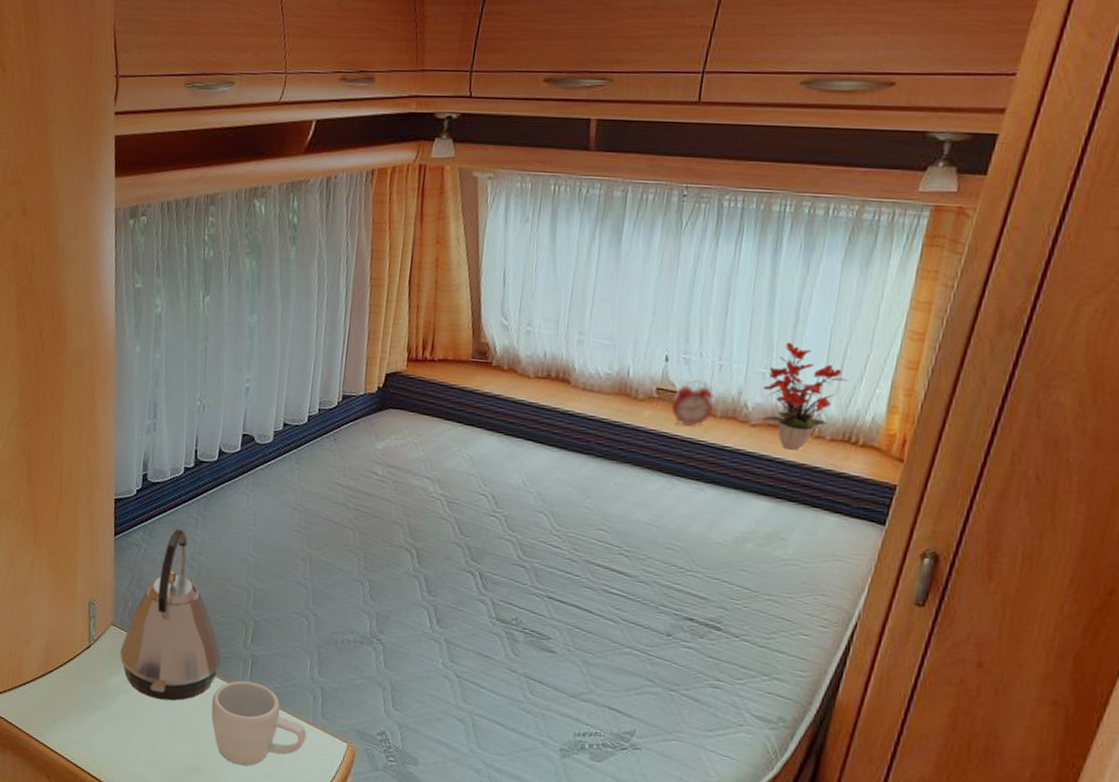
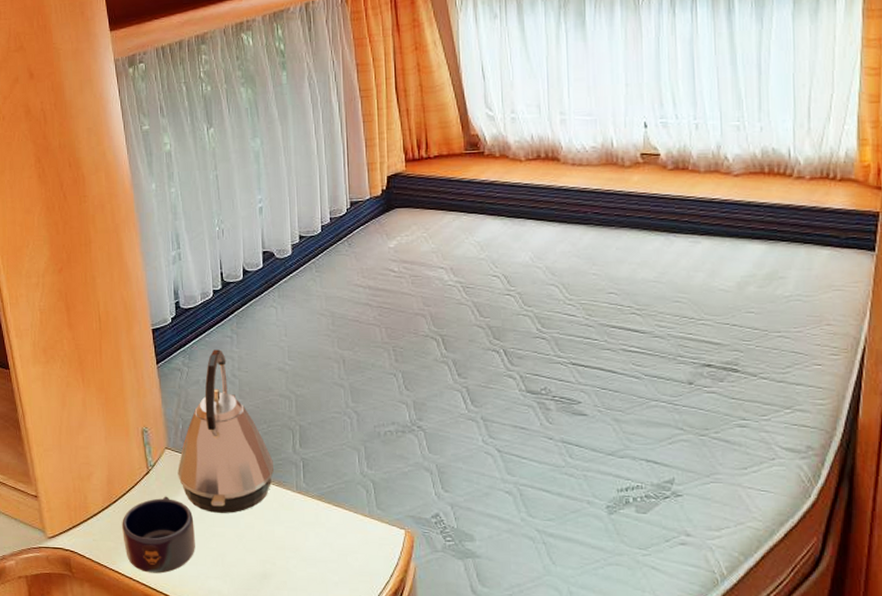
mug: none [53,673,130,752] -> present [122,496,195,574]
mug: present [211,680,307,766] -> none [271,483,365,566]
alarm clock: present [672,380,714,427] -> none [658,141,695,185]
potted flower: present [761,342,849,451] -> none [740,94,817,193]

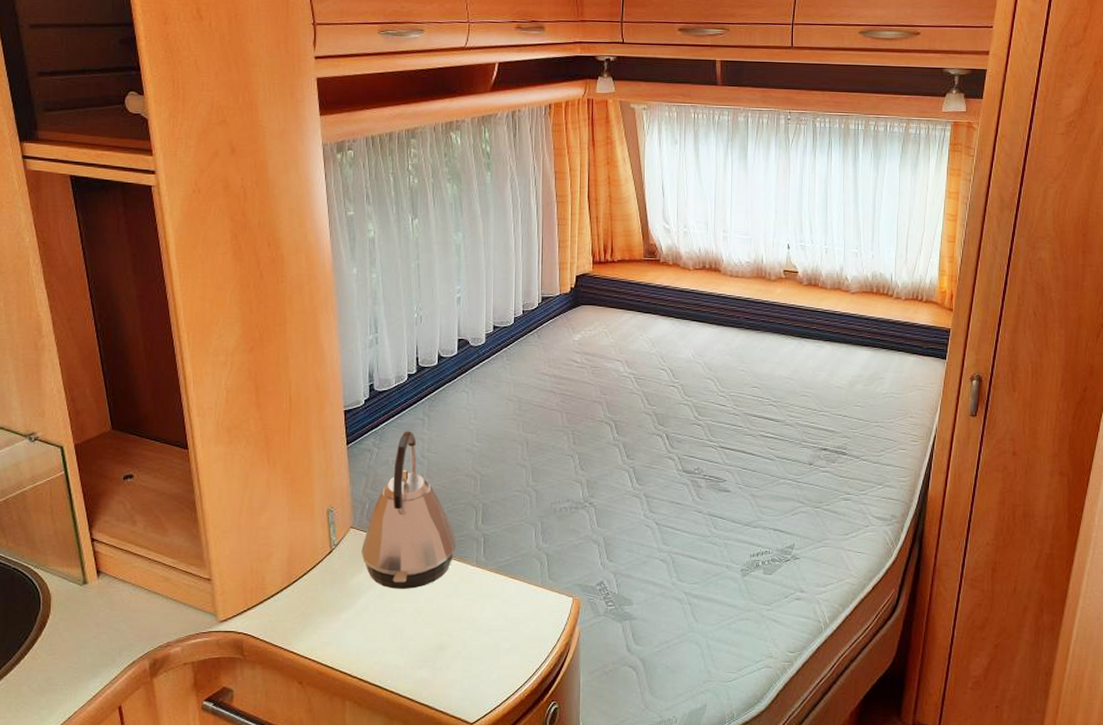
mug: present [122,496,195,574] -> none [300,574,375,651]

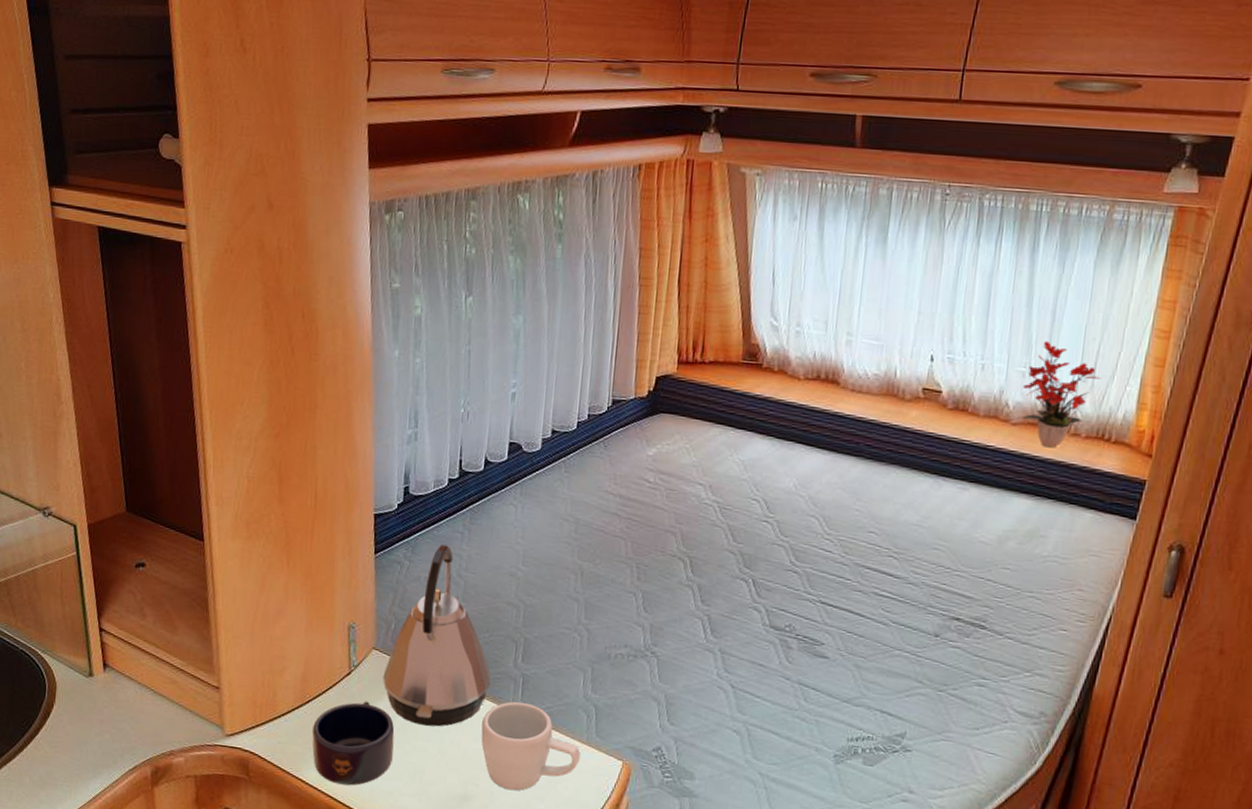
mug: none [300,574,375,651] -> present [312,701,395,786]
mug: none [451,558,537,635] -> present [481,701,581,791]
potted flower: none [857,228,912,310] -> present [1022,341,1102,448]

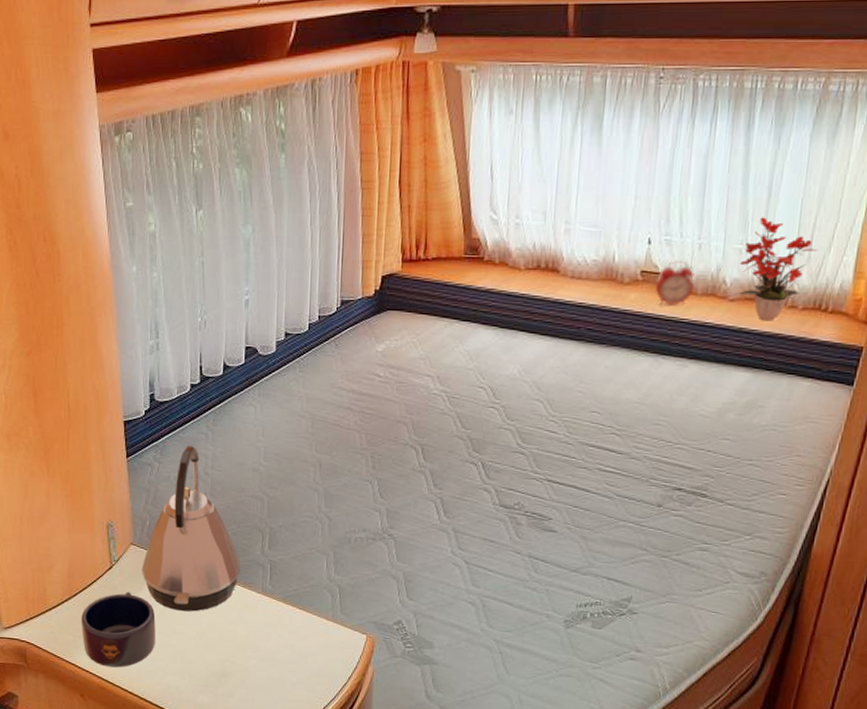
mug: present [481,701,581,791] -> none [235,585,327,666]
alarm clock: none [937,379,977,427] -> present [656,260,695,306]

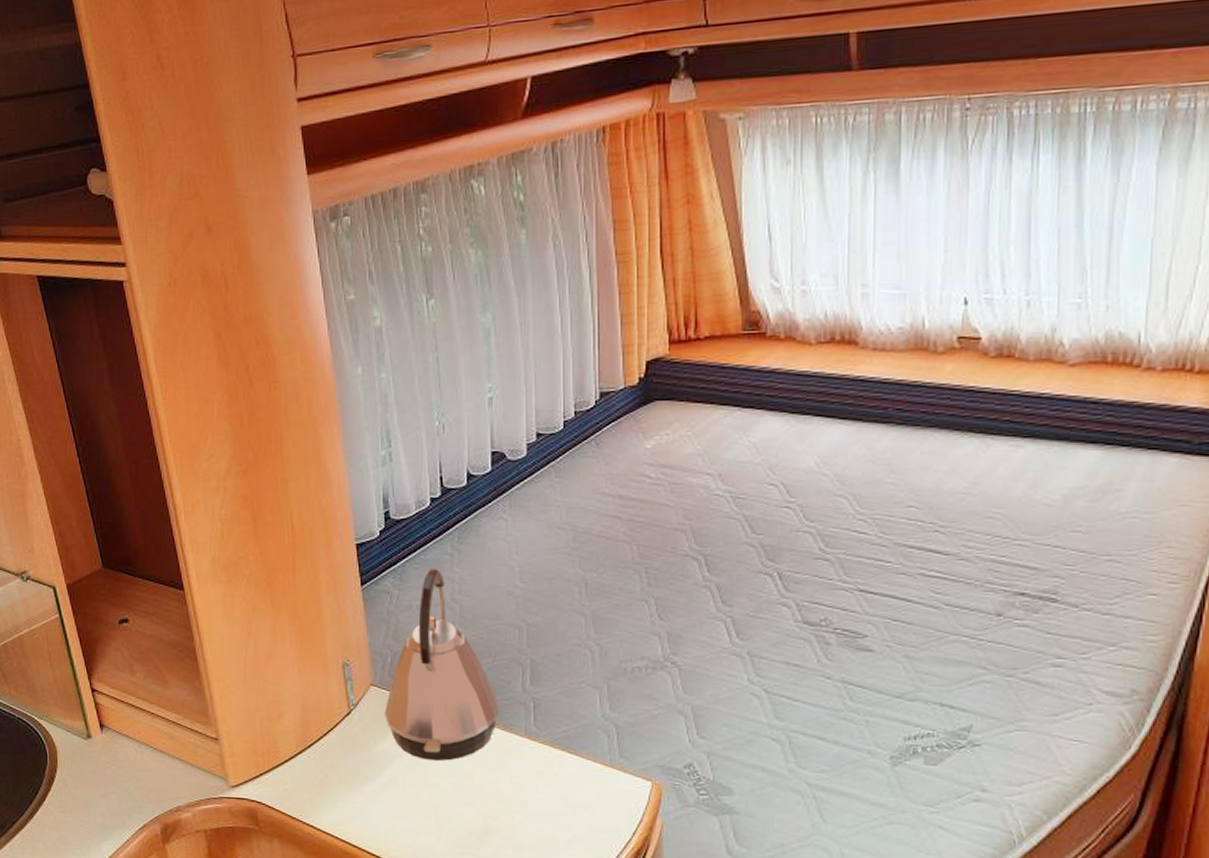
mug: present [81,592,156,668] -> none [318,740,404,829]
alarm clock: present [656,260,695,306] -> none [977,321,1024,376]
potted flower: present [739,217,818,321] -> none [1080,264,1177,388]

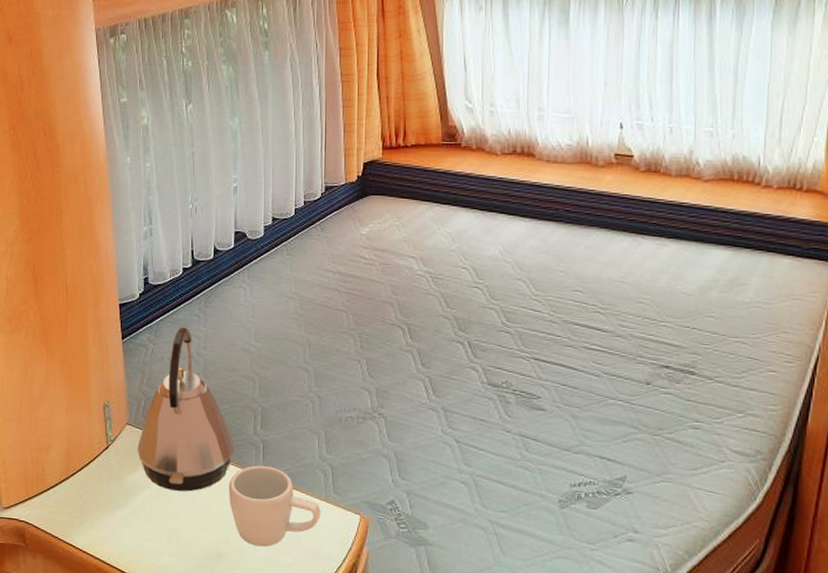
mug: none [495,727,605,822] -> present [229,465,321,547]

